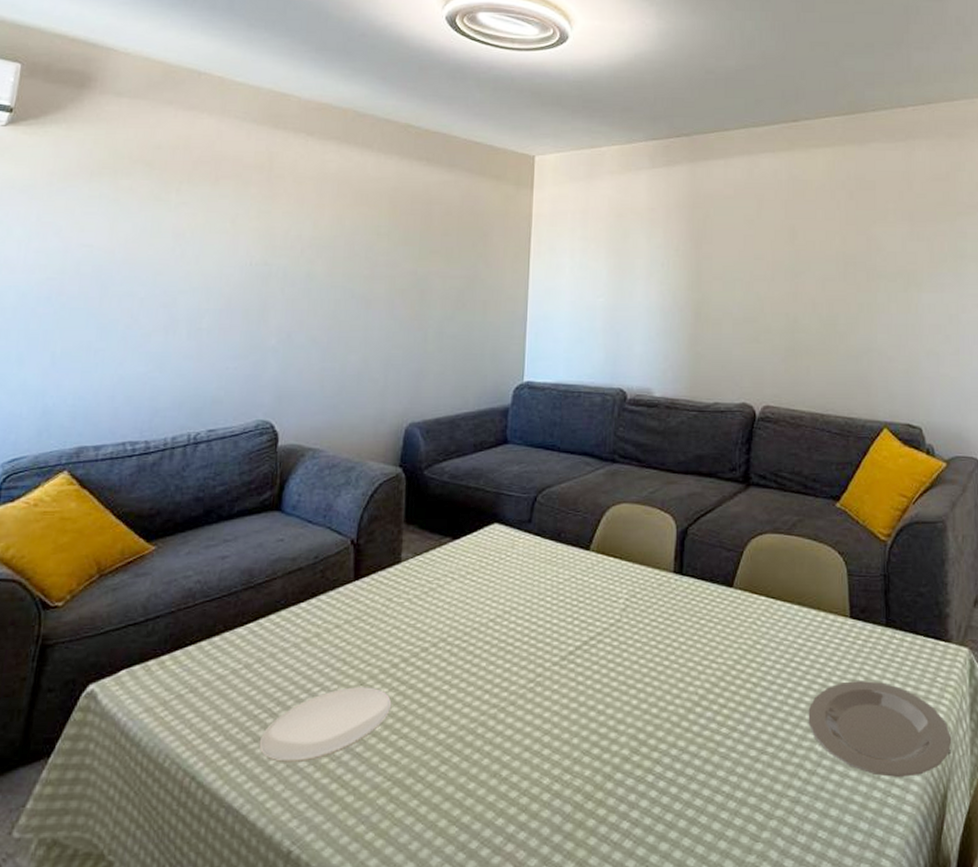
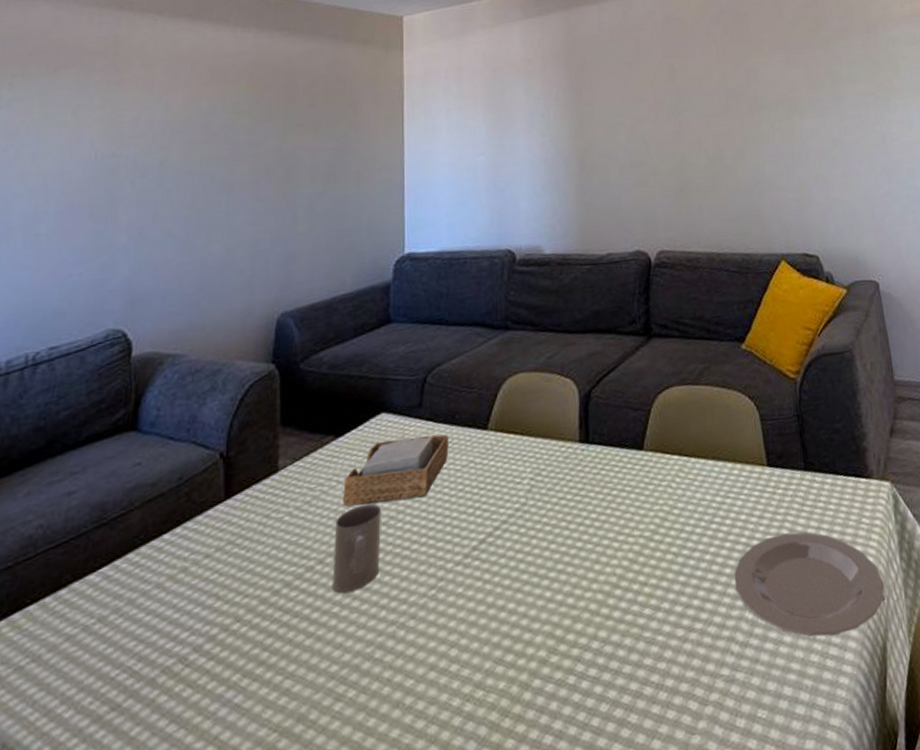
plate: present [259,687,392,763] -> none [117,622,275,732]
cup: none [443,601,490,674] -> present [332,503,381,593]
napkin holder: none [455,548,554,602] -> present [342,434,449,507]

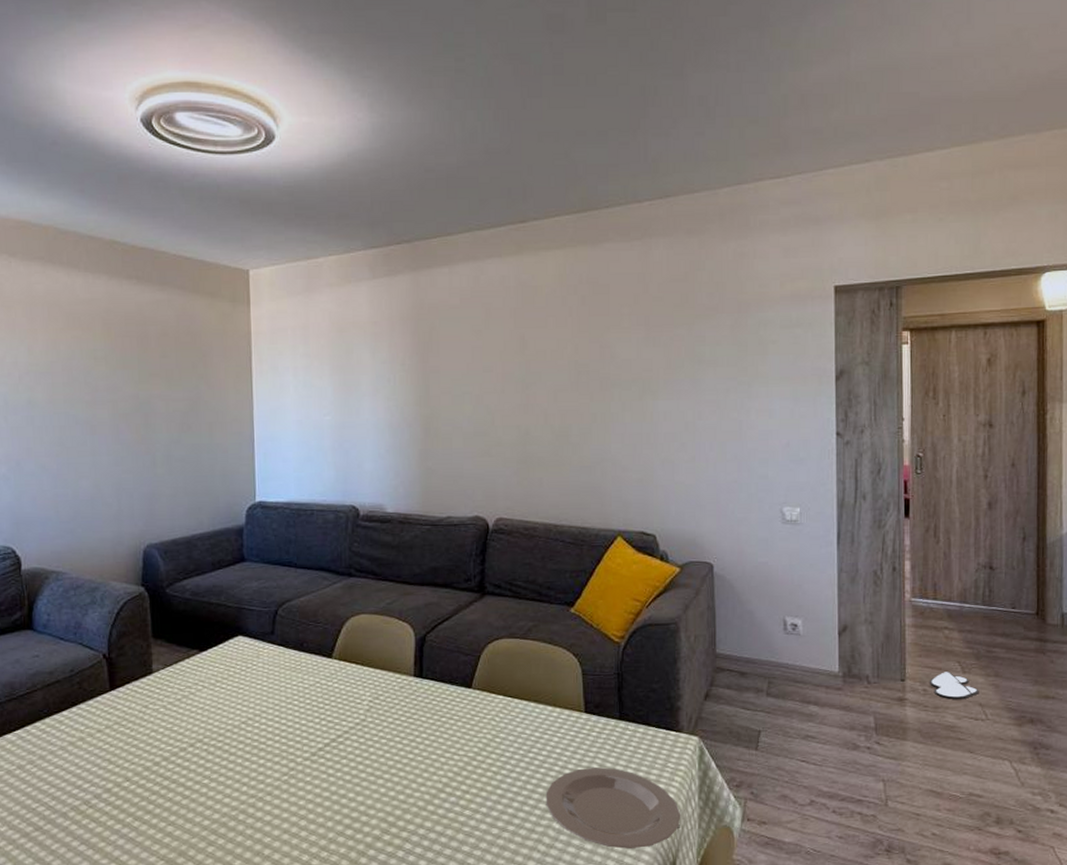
cup: present [332,503,381,593] -> none [201,706,241,770]
napkin holder: present [342,434,449,507] -> none [207,657,298,707]

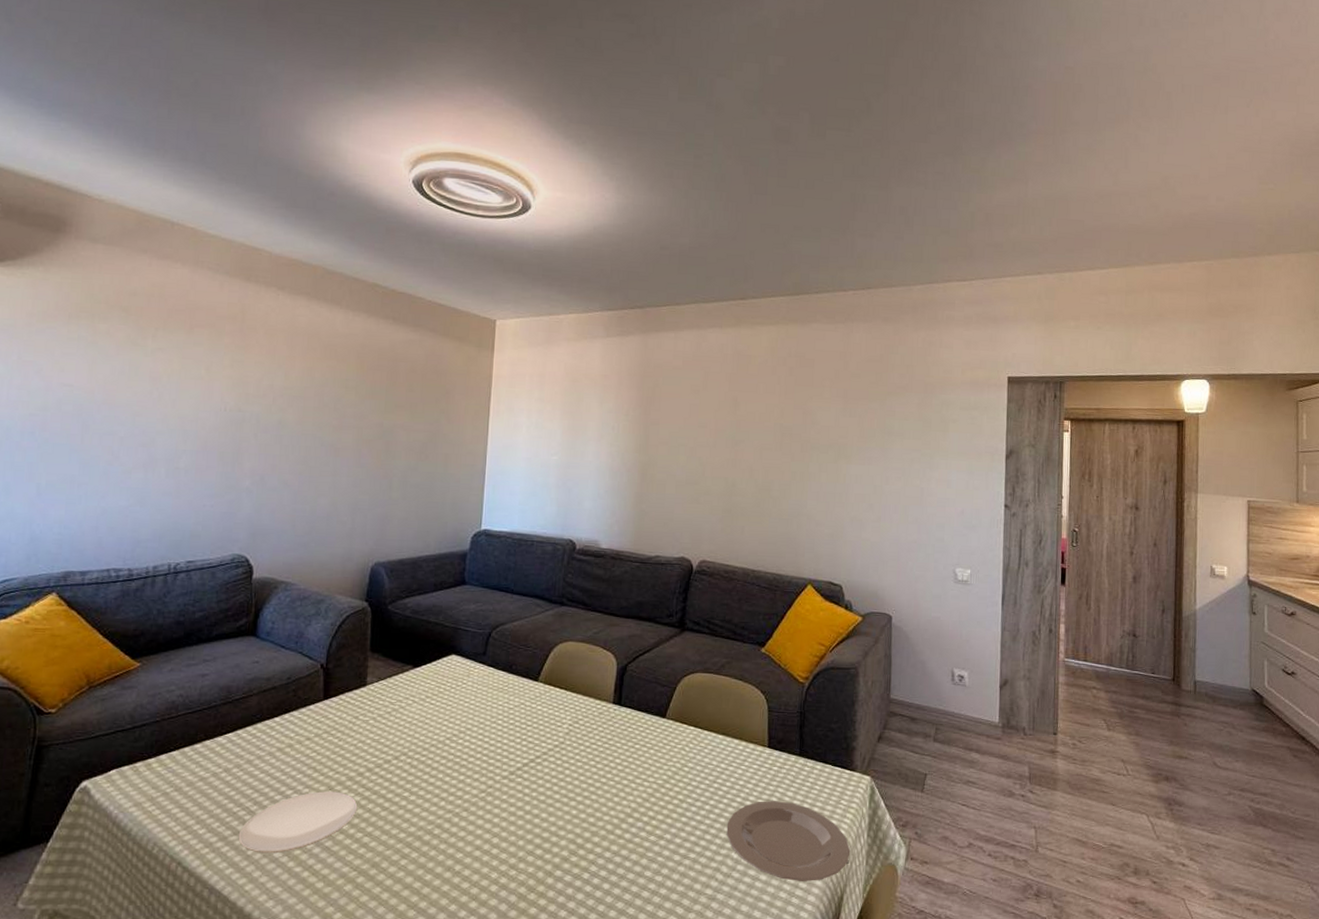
plate: none [40,782,158,848] -> present [238,791,358,854]
slippers: present [930,672,979,699] -> none [1079,728,1122,754]

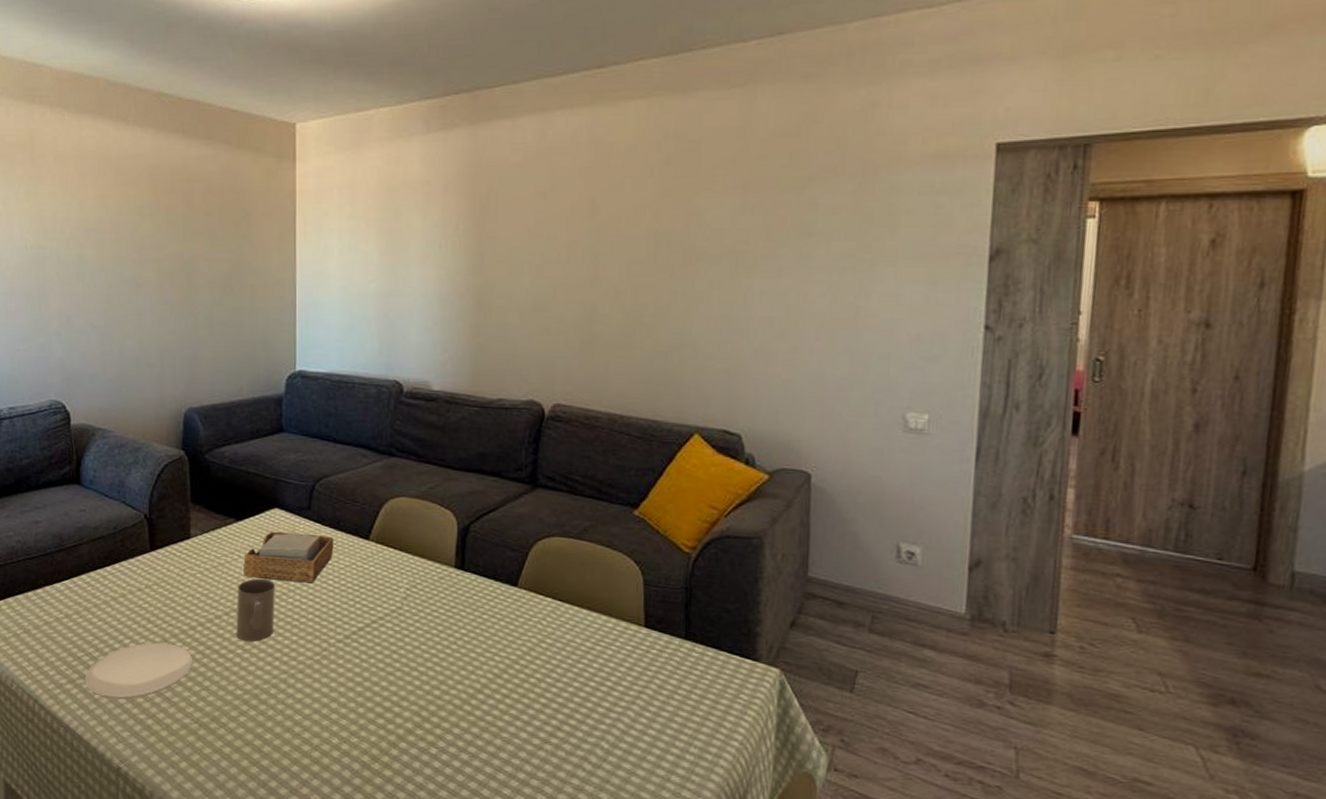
cup: none [404,721,447,784] -> present [236,578,275,642]
napkin holder: none [416,676,506,724] -> present [242,531,334,584]
plate: present [726,801,851,881] -> none [594,687,753,783]

